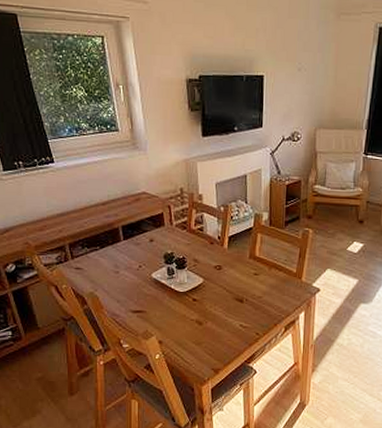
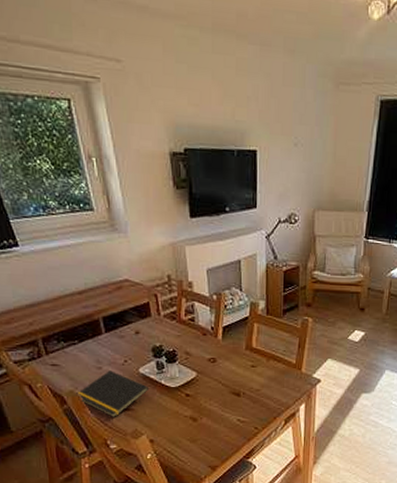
notepad: none [96,275,160,318] -> present [77,370,150,417]

